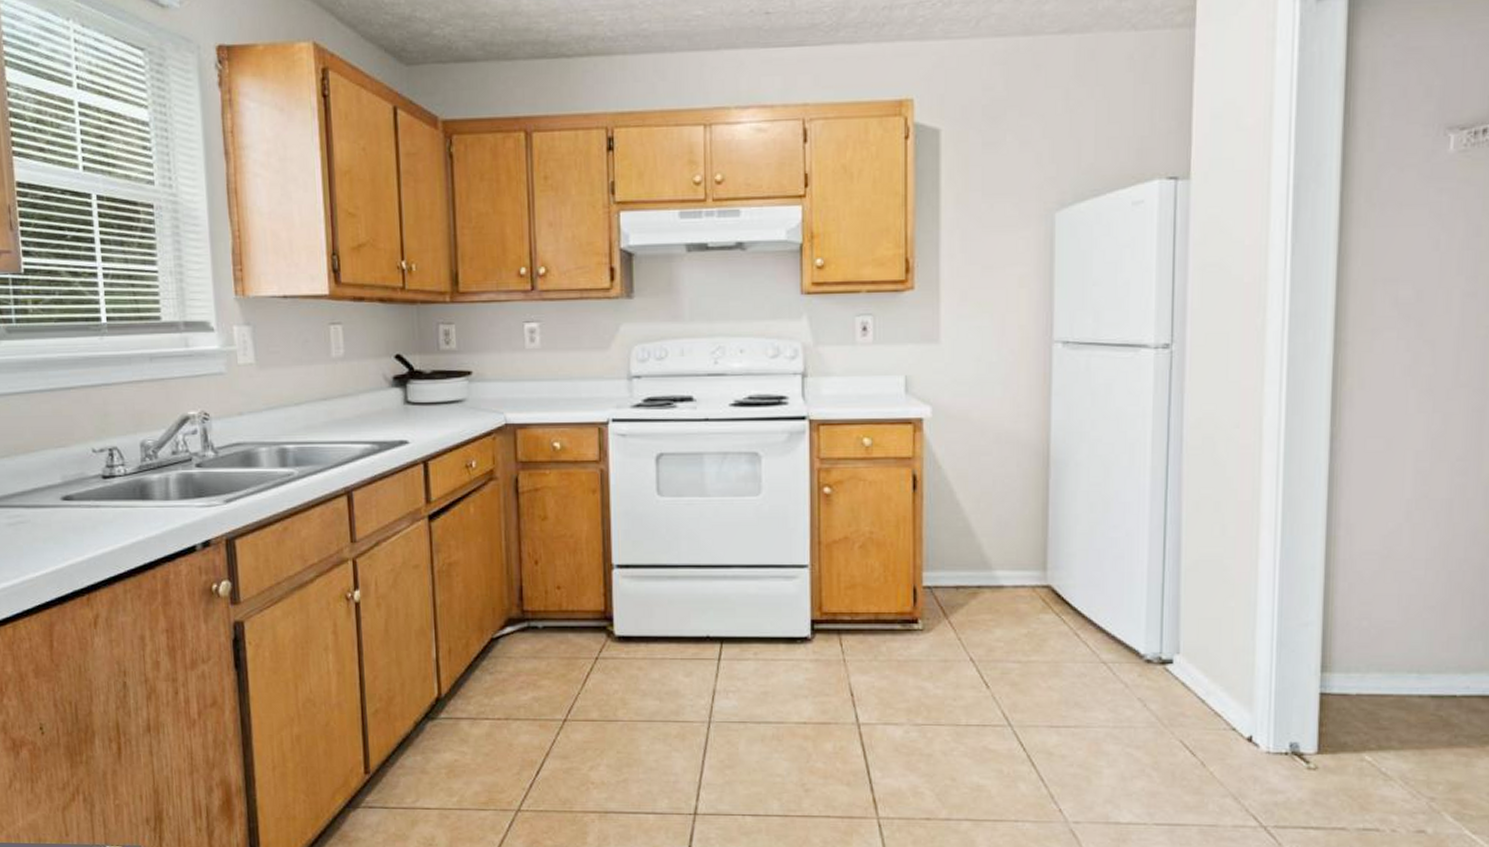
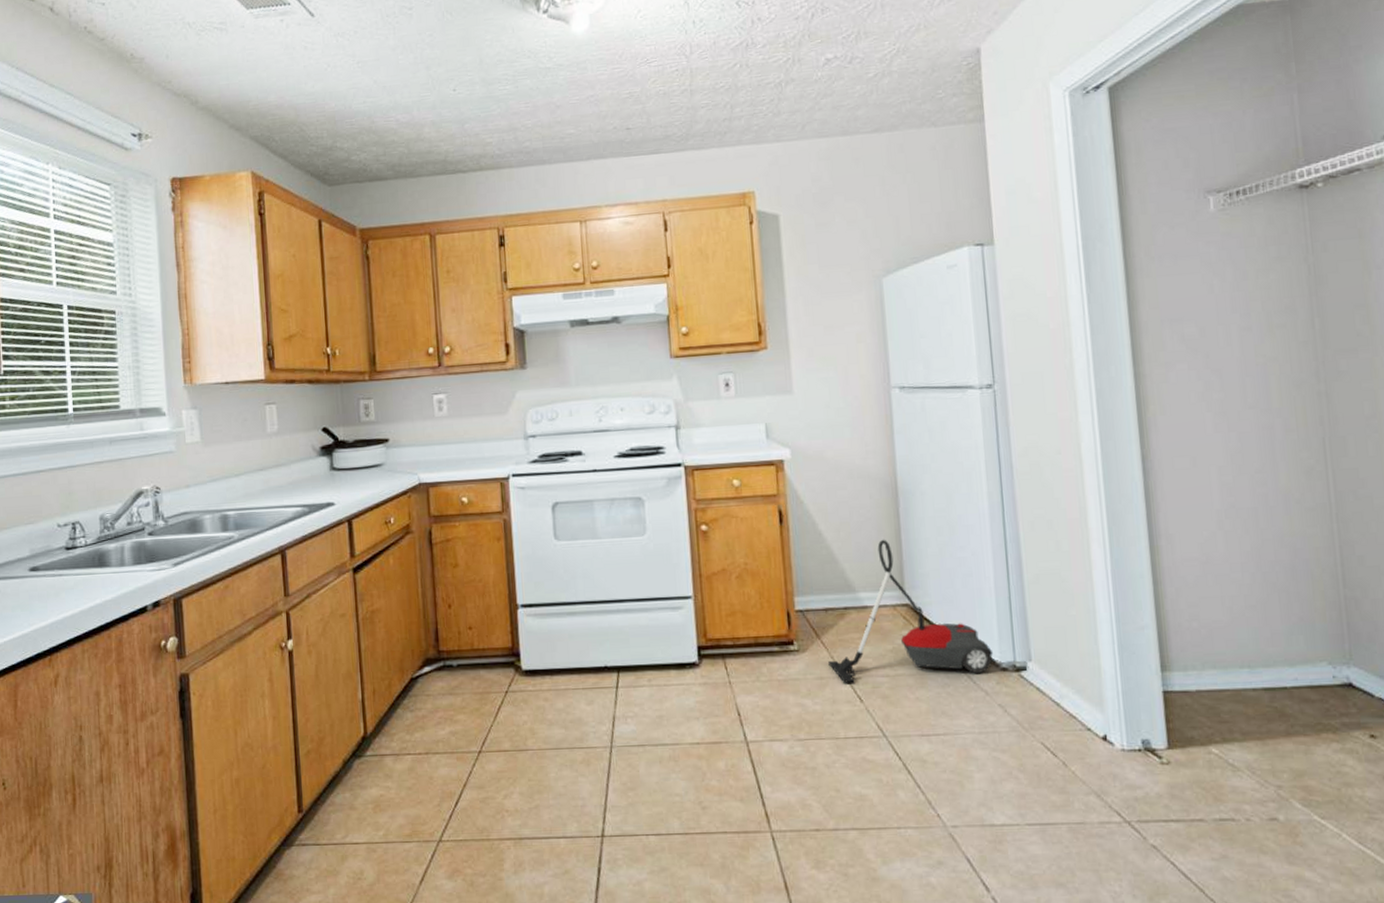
vacuum cleaner: none [955,513,1139,667] -> present [828,539,994,683]

